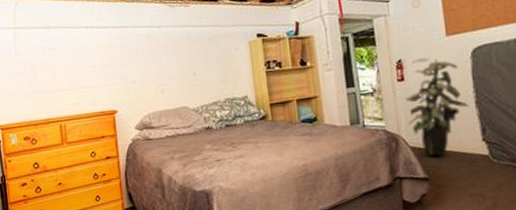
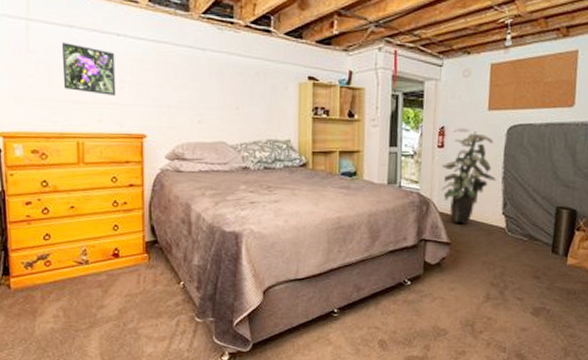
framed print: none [43,41,89,81] -> present [62,42,116,96]

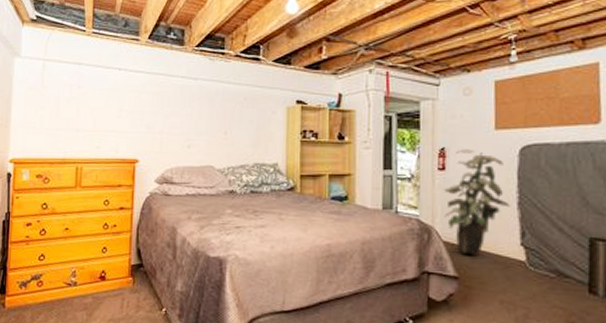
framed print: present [62,42,116,96] -> none [69,78,116,124]

